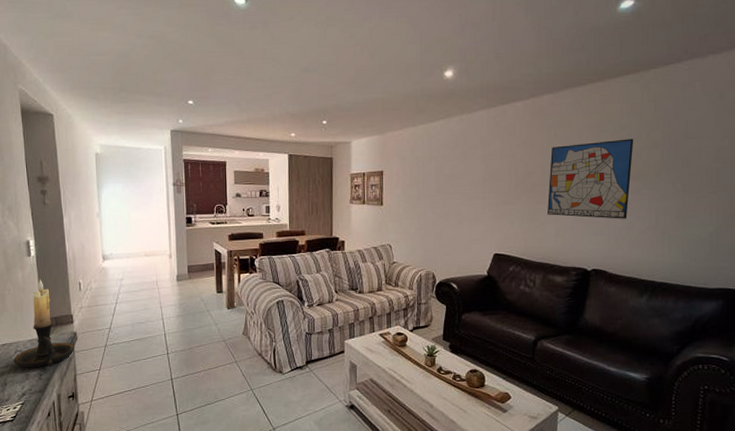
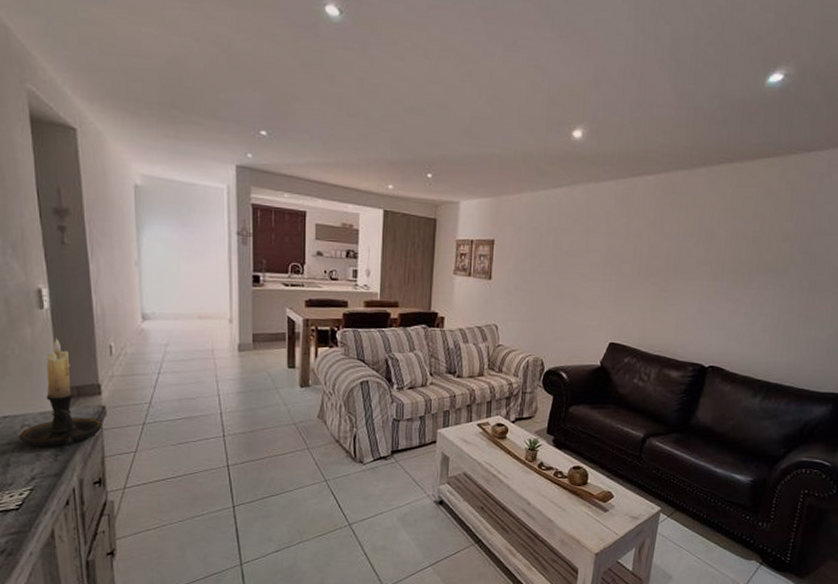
wall art: present [546,139,634,219] -> none [669,228,766,315]

